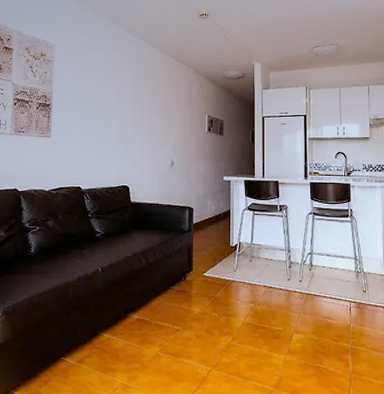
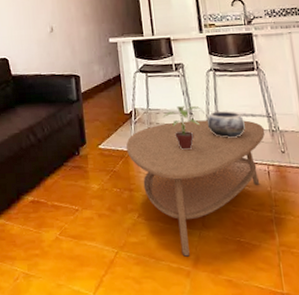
coffee table: none [229,257,351,378] -> present [126,120,266,257]
potted plant: none [264,244,301,284] -> present [163,106,204,151]
decorative bowl: none [302,251,334,275] -> present [207,111,245,138]

